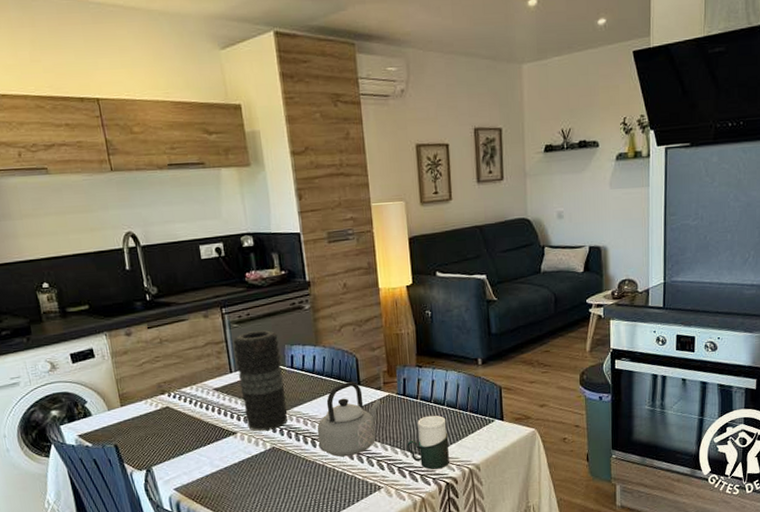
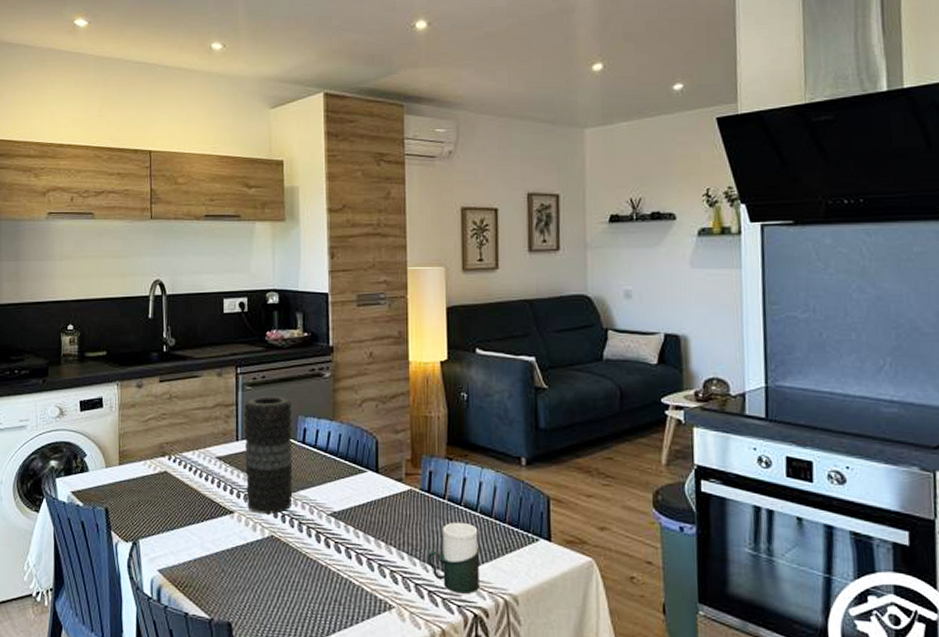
teapot: present [317,382,381,457] -> none [323,468,400,561]

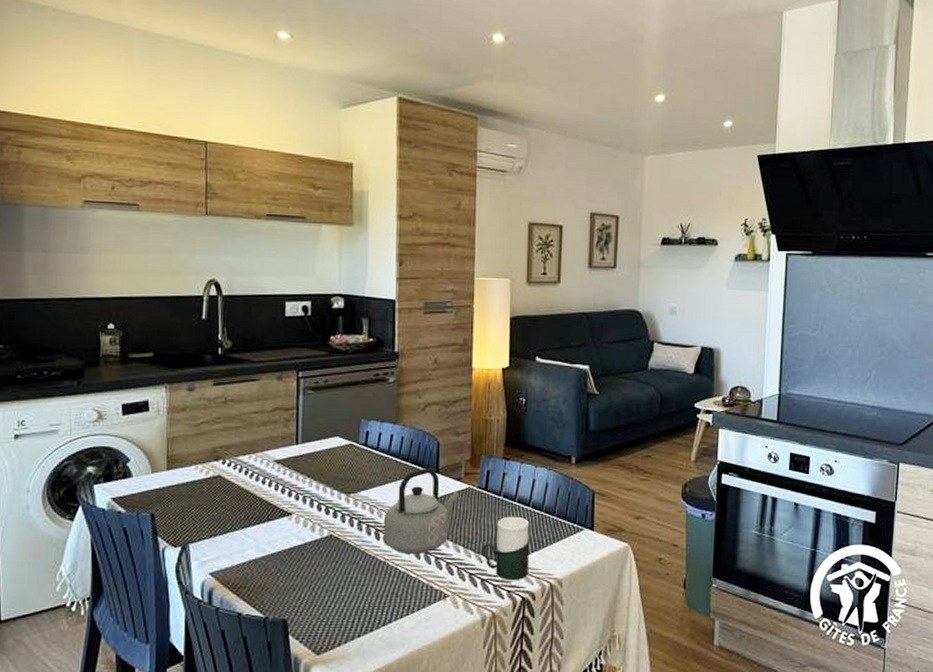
vase: present [243,396,293,514] -> none [304,400,355,514]
teapot: none [323,468,400,561] -> present [383,468,459,555]

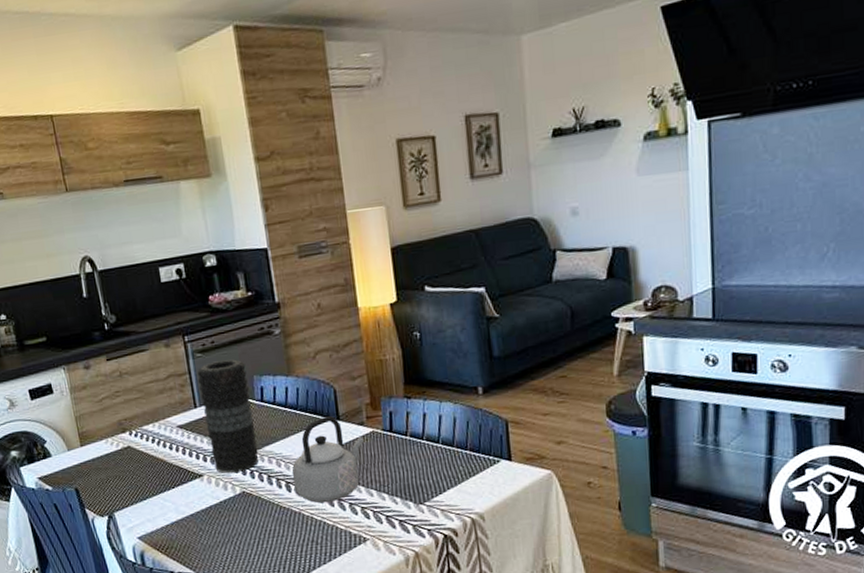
vase: none [304,400,355,514] -> present [197,359,259,473]
cup: present [482,516,530,580] -> none [396,454,447,519]

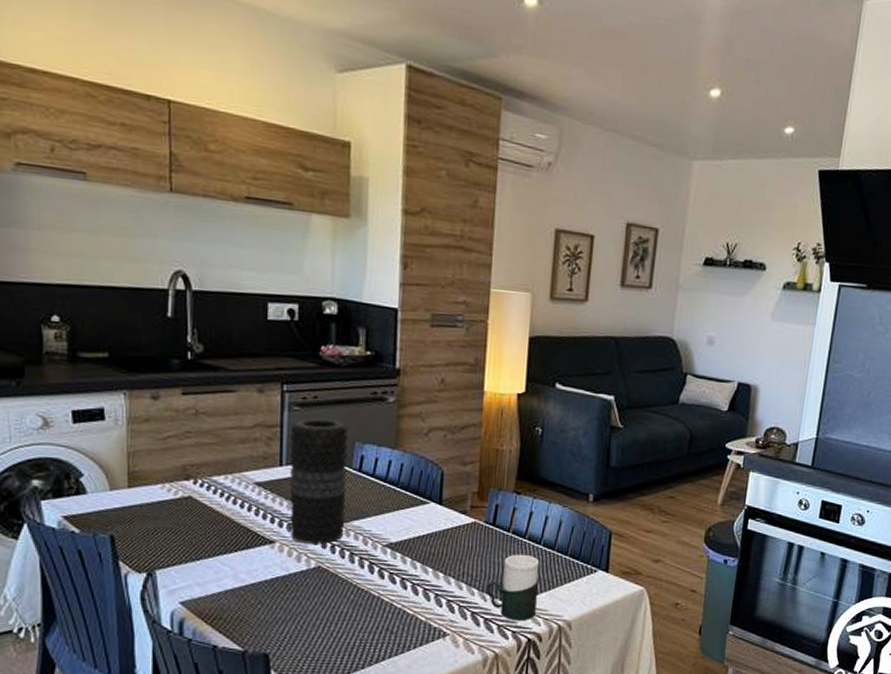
teapot: present [291,416,364,504] -> none [377,499,463,591]
cup: none [396,454,447,519] -> present [487,554,540,621]

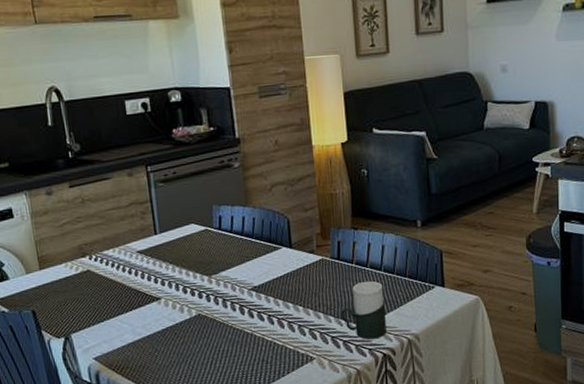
vase: present [289,418,349,544] -> none [158,189,215,297]

